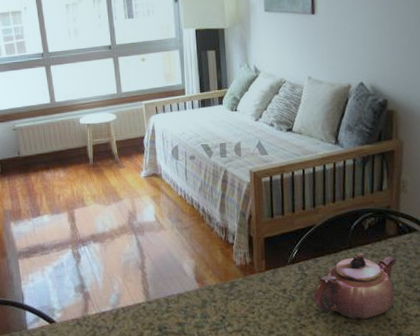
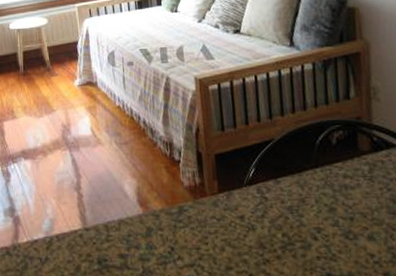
teapot: present [313,252,396,320] -> none [277,172,376,255]

